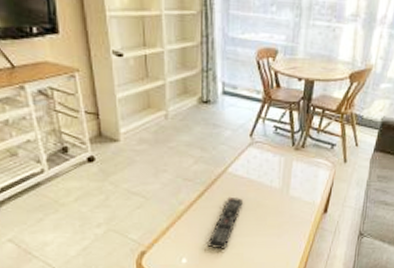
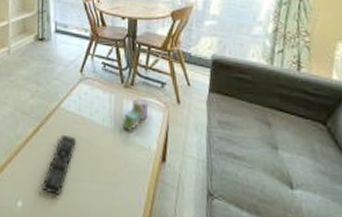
book: none [290,159,317,190] -> present [122,98,149,132]

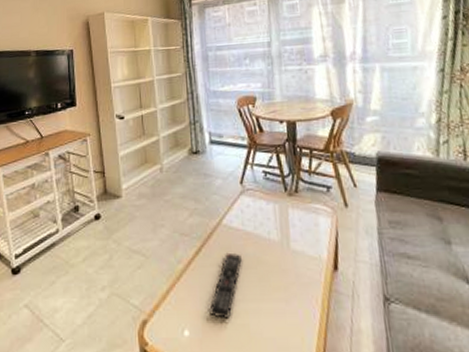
book: present [122,98,149,132] -> none [289,205,316,242]

